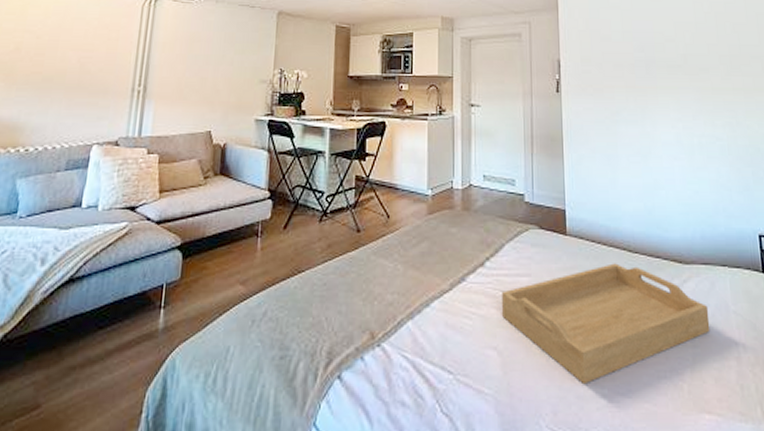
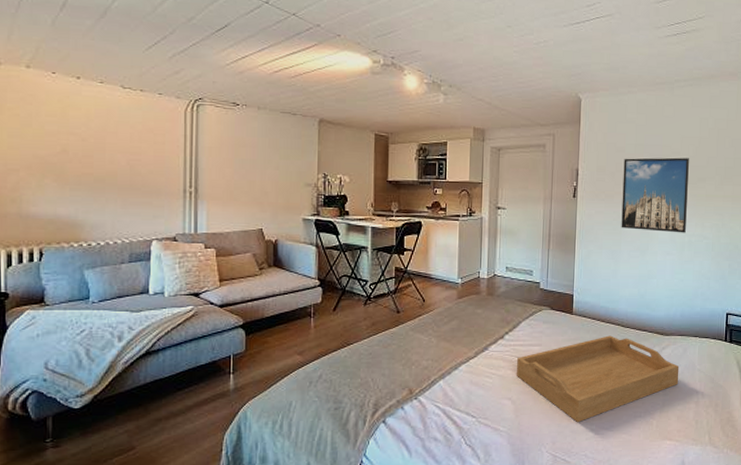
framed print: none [611,45,694,133] -> present [621,157,689,233]

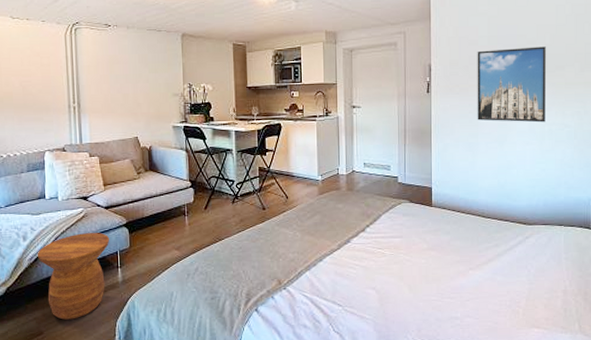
side table: none [134,334,223,433] -> present [37,233,110,320]
serving tray: present [517,335,680,423] -> none [379,226,545,311]

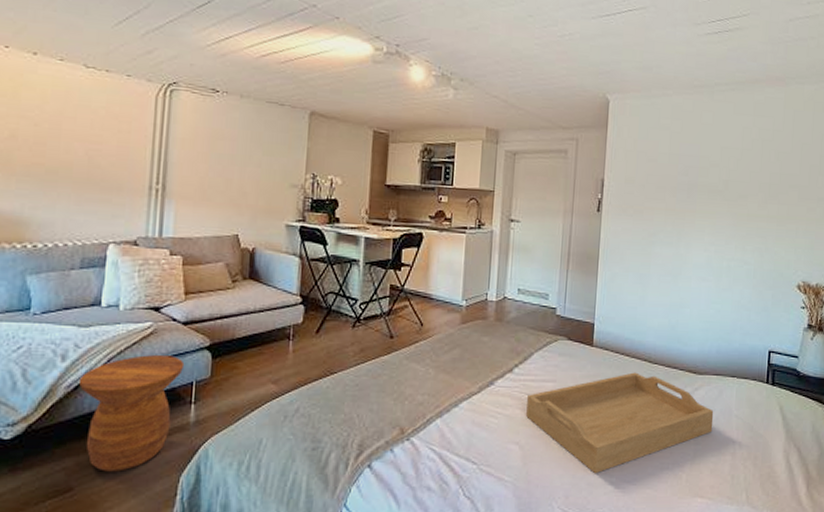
serving tray: none [379,226,545,311] -> present [526,372,714,474]
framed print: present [477,46,546,123] -> none [651,169,729,257]

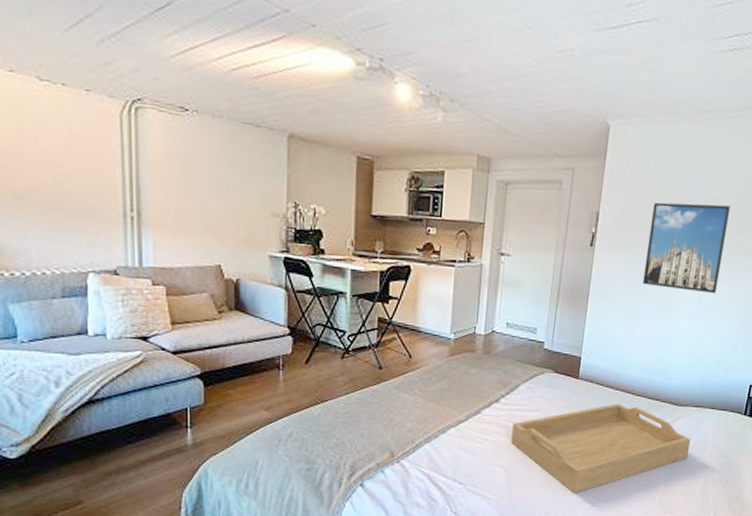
side table: present [78,355,185,472] -> none [74,382,178,488]
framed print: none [651,169,729,257] -> present [642,202,730,294]

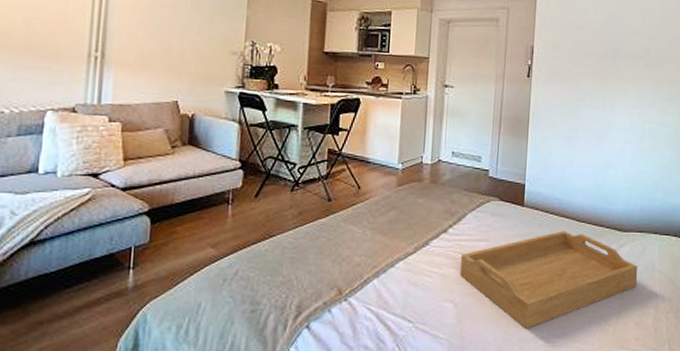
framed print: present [642,202,730,294] -> none [578,36,651,120]

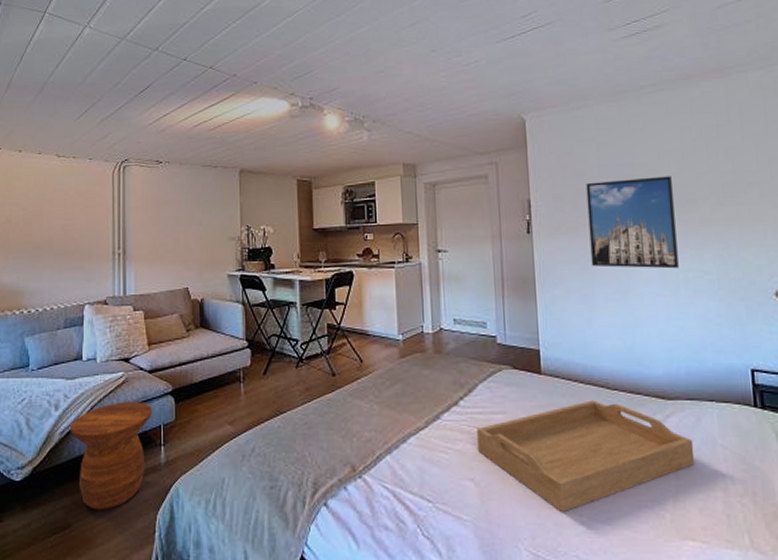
side table: none [14,221,123,339] -> present [69,402,153,510]
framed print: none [578,36,651,120] -> present [586,176,679,269]

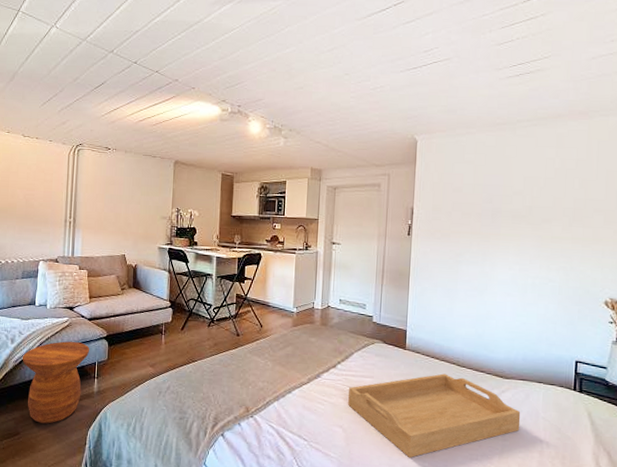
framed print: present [586,176,679,269] -> none [457,197,533,275]

